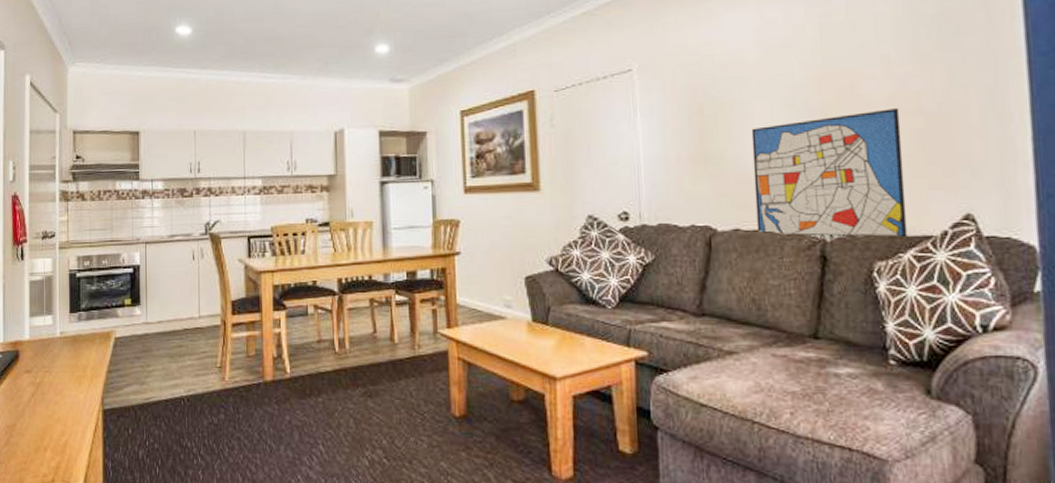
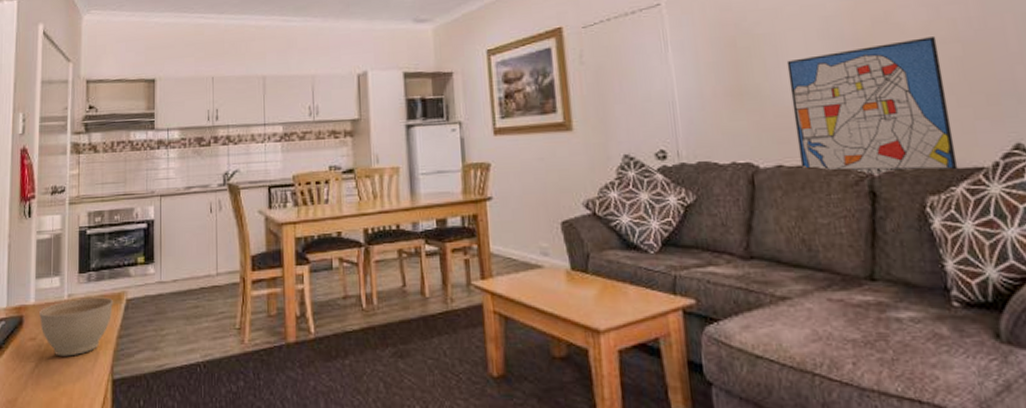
planter bowl: none [34,335,102,388] -> present [39,297,113,357]

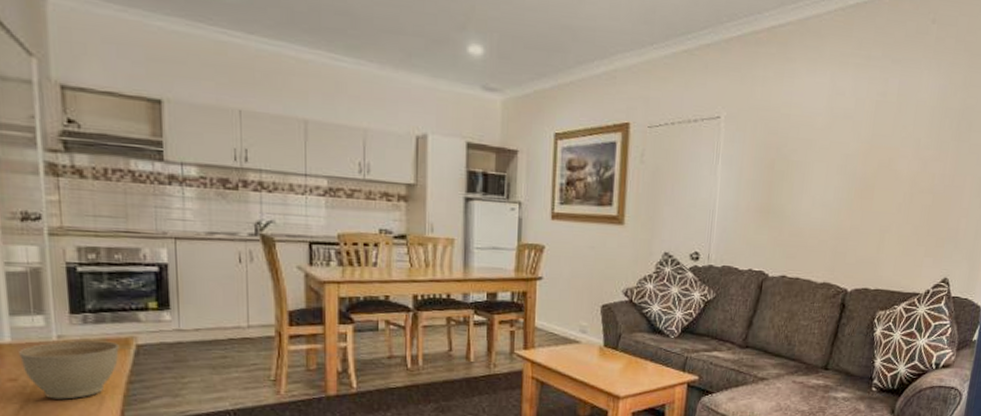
wall art: present [786,37,959,174] -> none [798,185,918,295]

